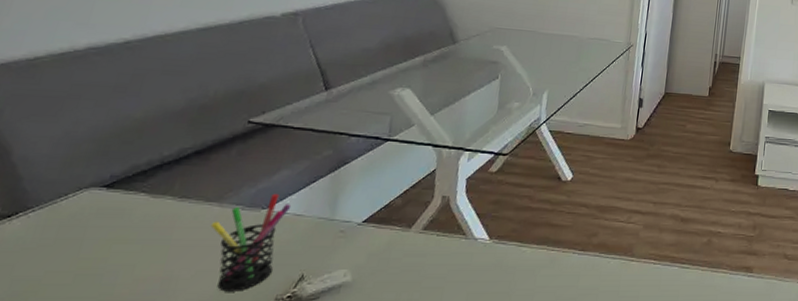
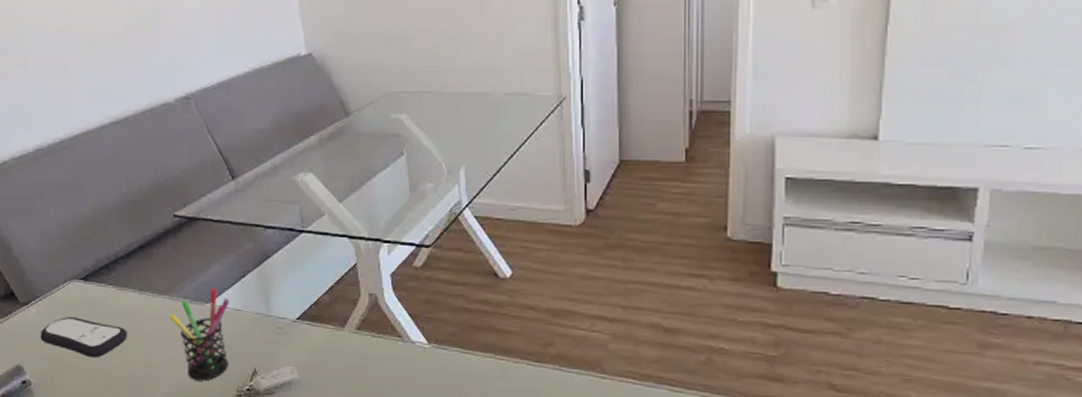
remote control: none [16,230,151,275] -> present [40,317,128,358]

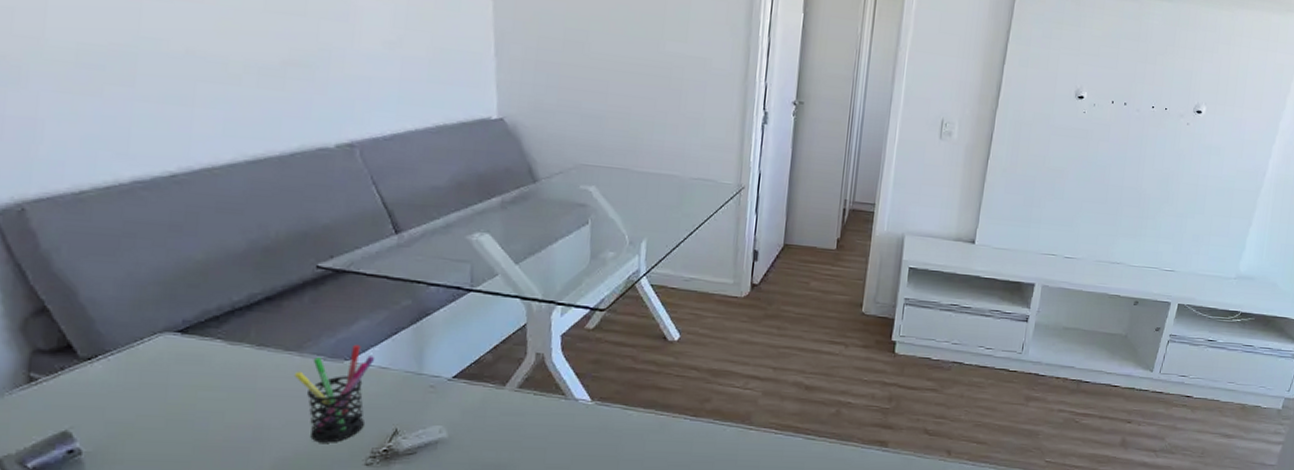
remote control: present [40,317,128,358] -> none [104,374,236,421]

